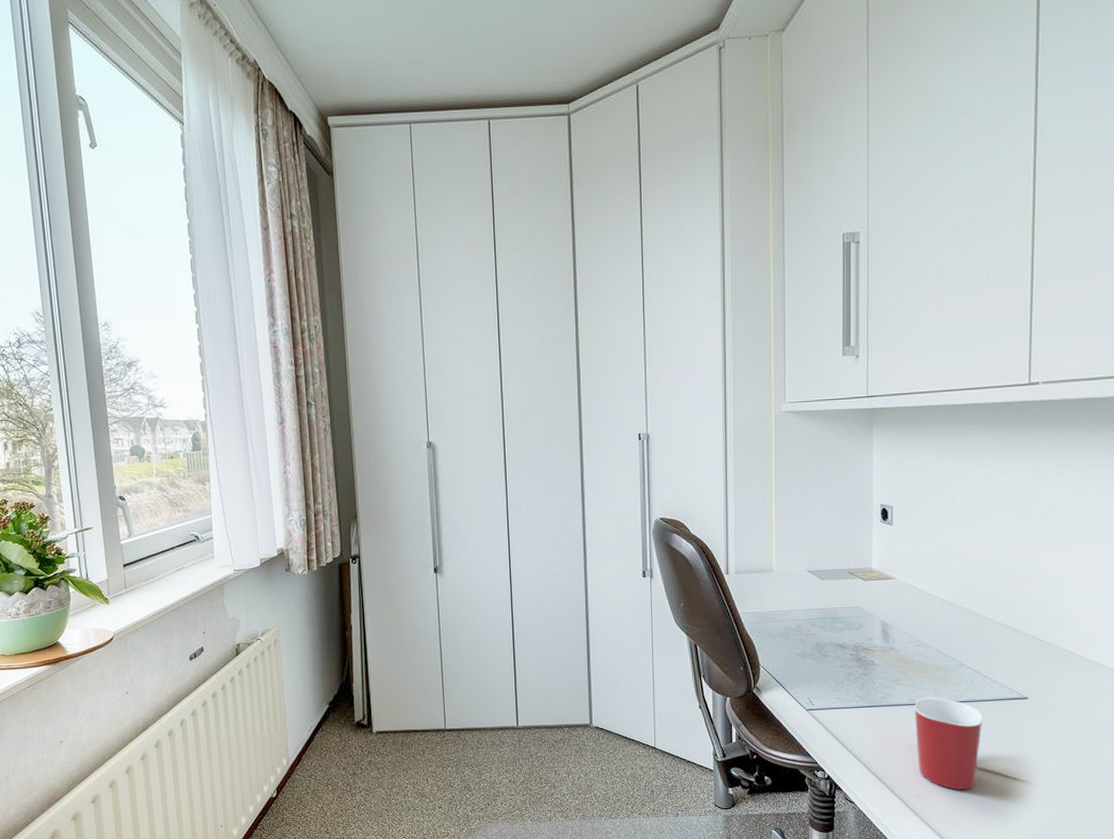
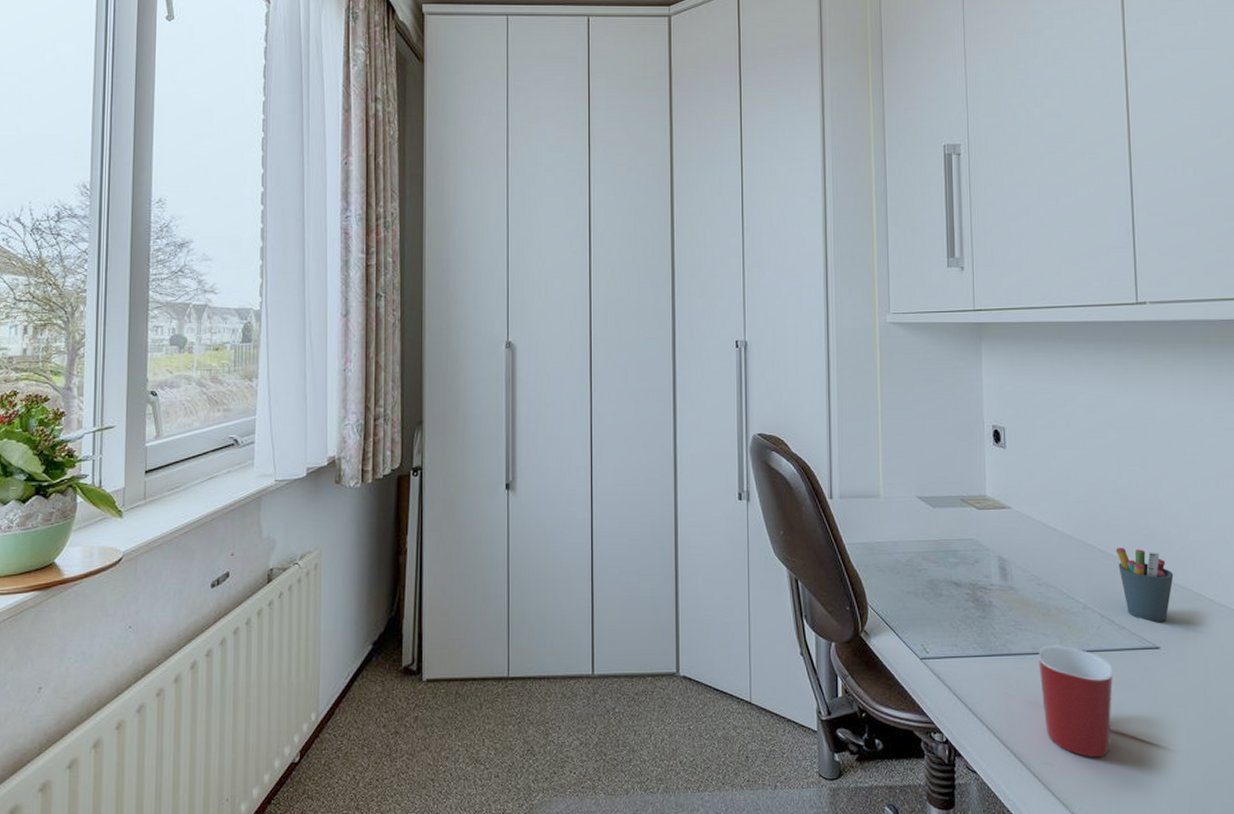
pen holder: none [992,611,1046,676] -> present [1115,547,1174,622]

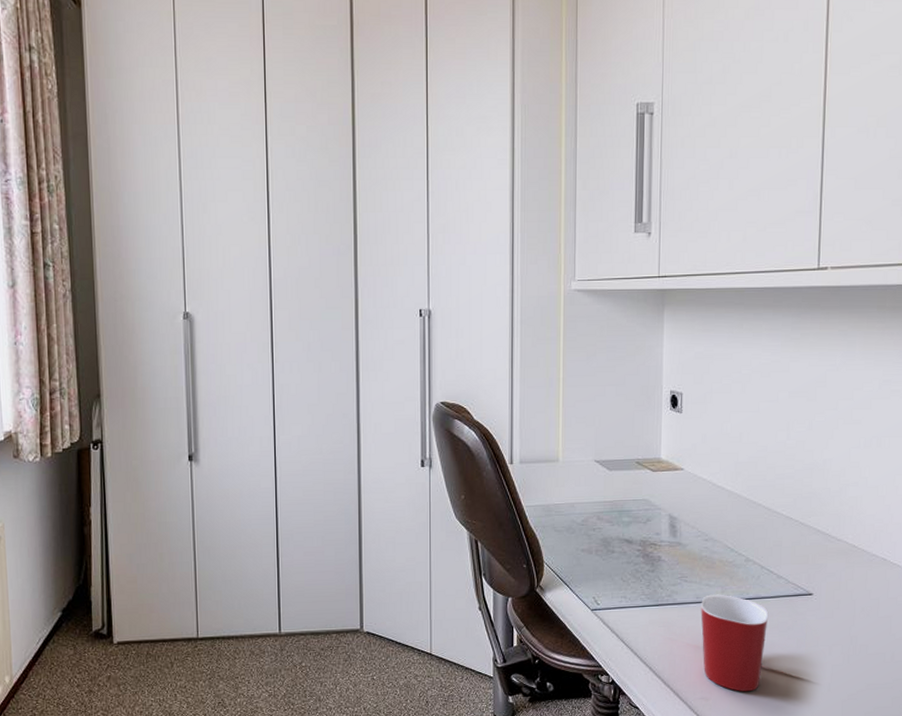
pen holder: present [1115,547,1174,622] -> none [779,503,831,571]

